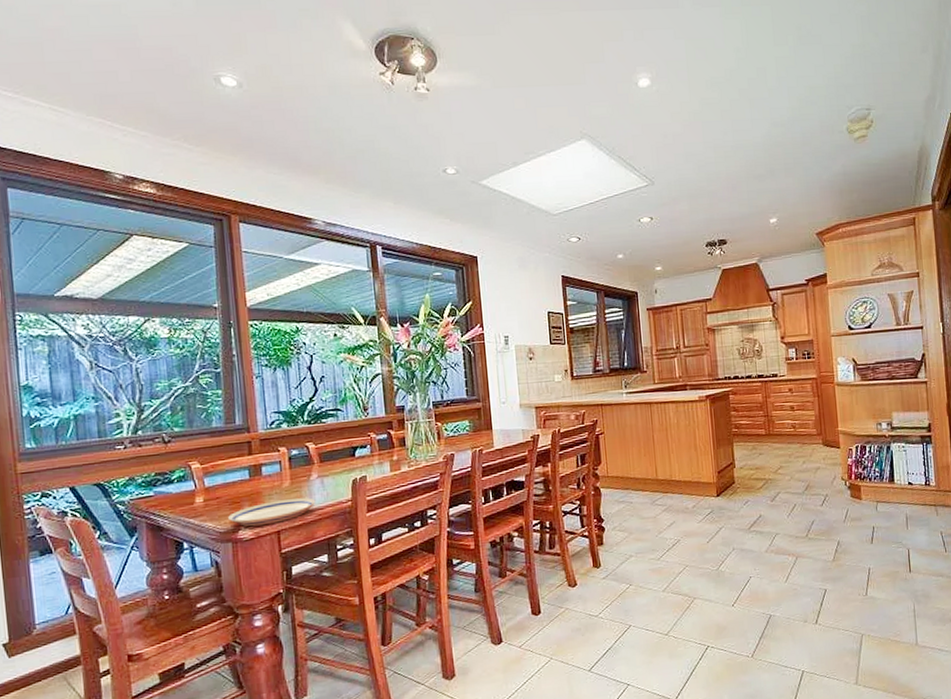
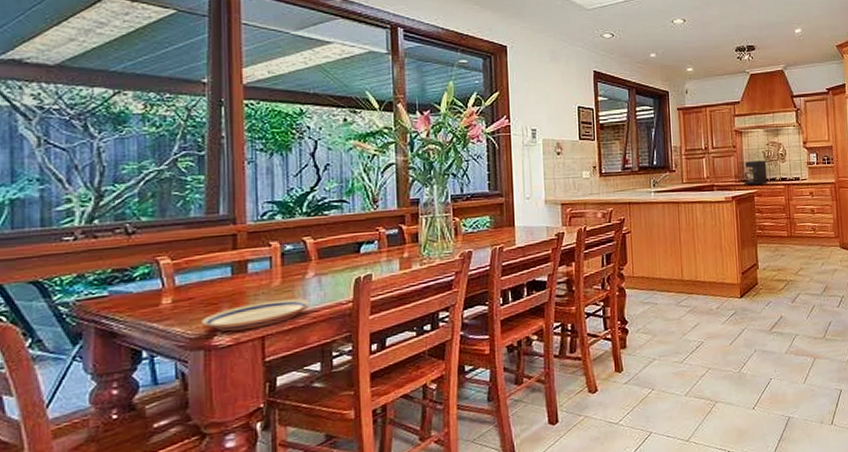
coffee maker: none [718,357,743,384] -> present [744,160,768,185]

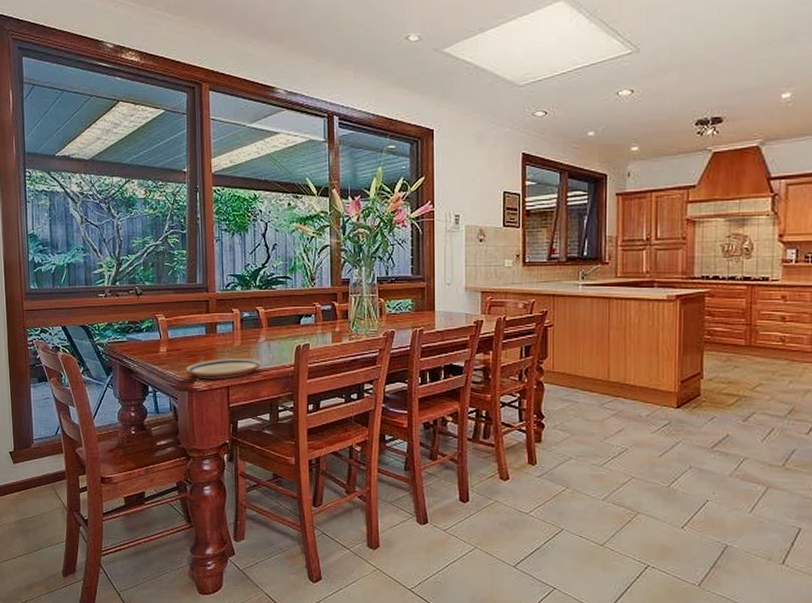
coffee maker: present [744,160,768,185] -> none [693,255,725,283]

